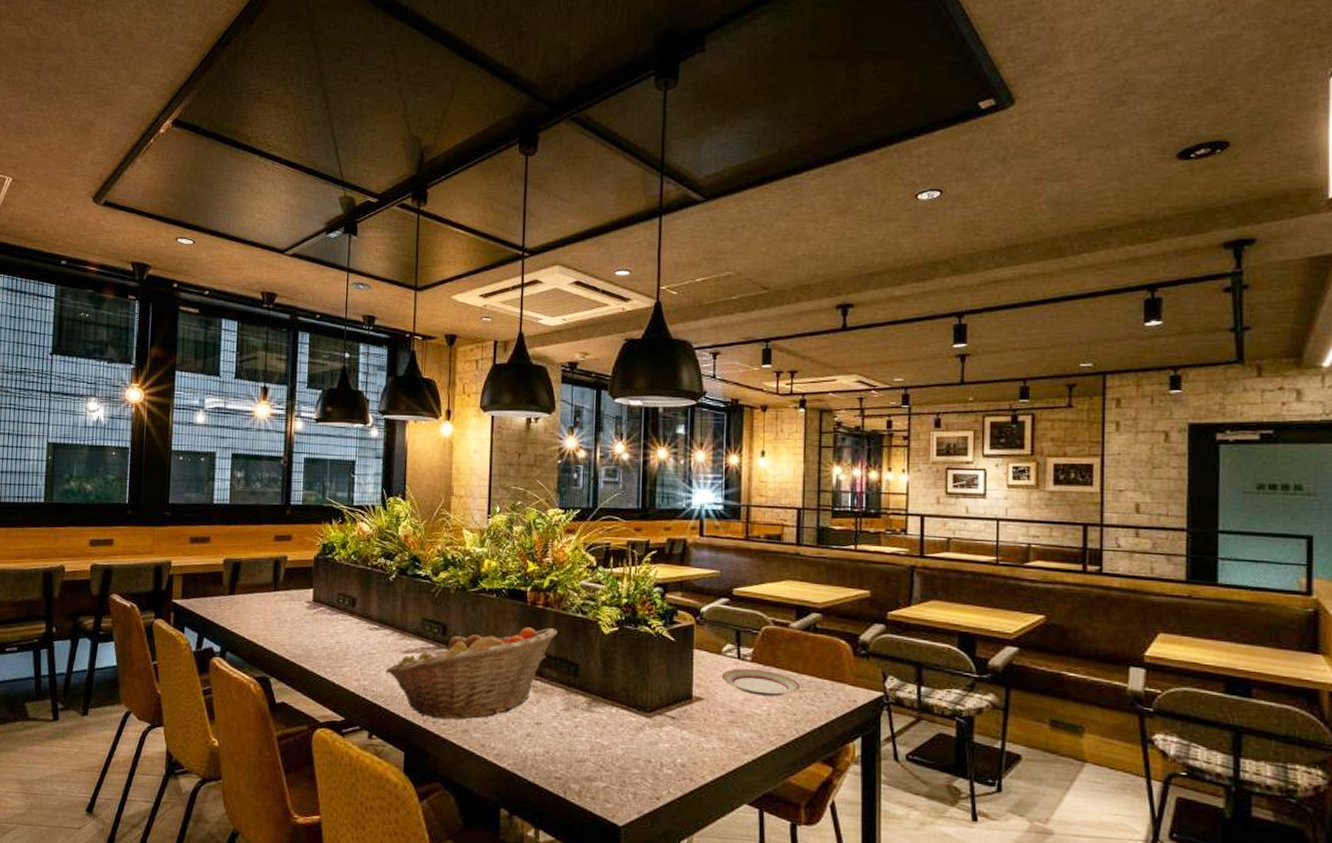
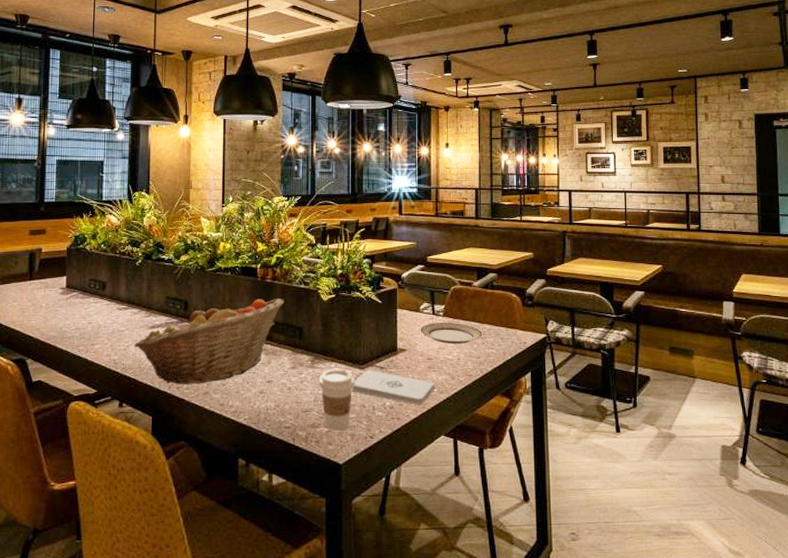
coffee cup: none [595,714,641,788] -> present [318,368,356,431]
notepad: none [635,718,738,765] -> present [351,369,435,404]

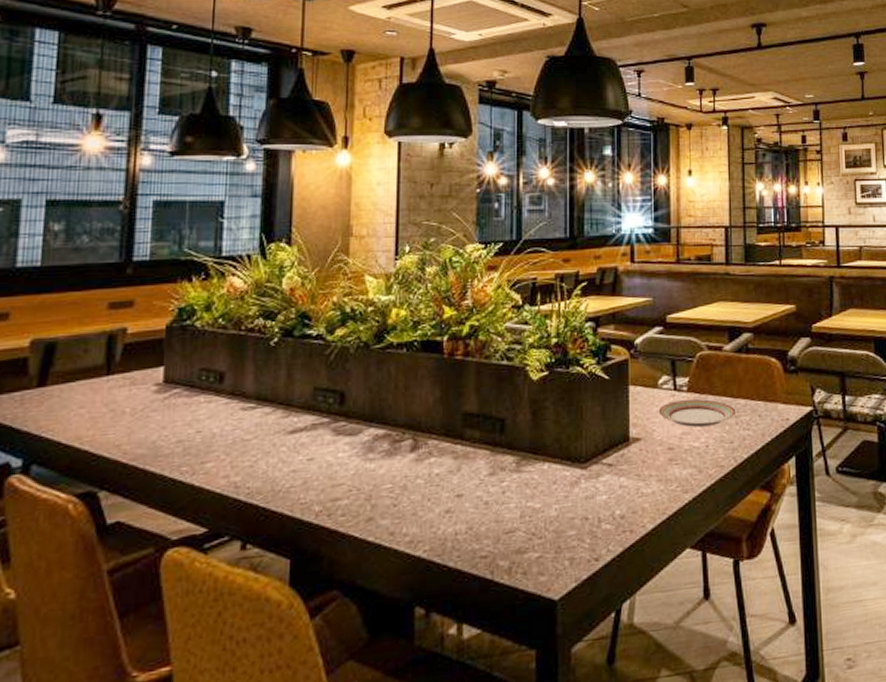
fruit basket: present [134,299,284,384] -> none [265,381,480,511]
coffee cup: present [318,368,356,431] -> none [526,470,576,556]
notepad: present [351,369,435,404] -> none [570,468,678,511]

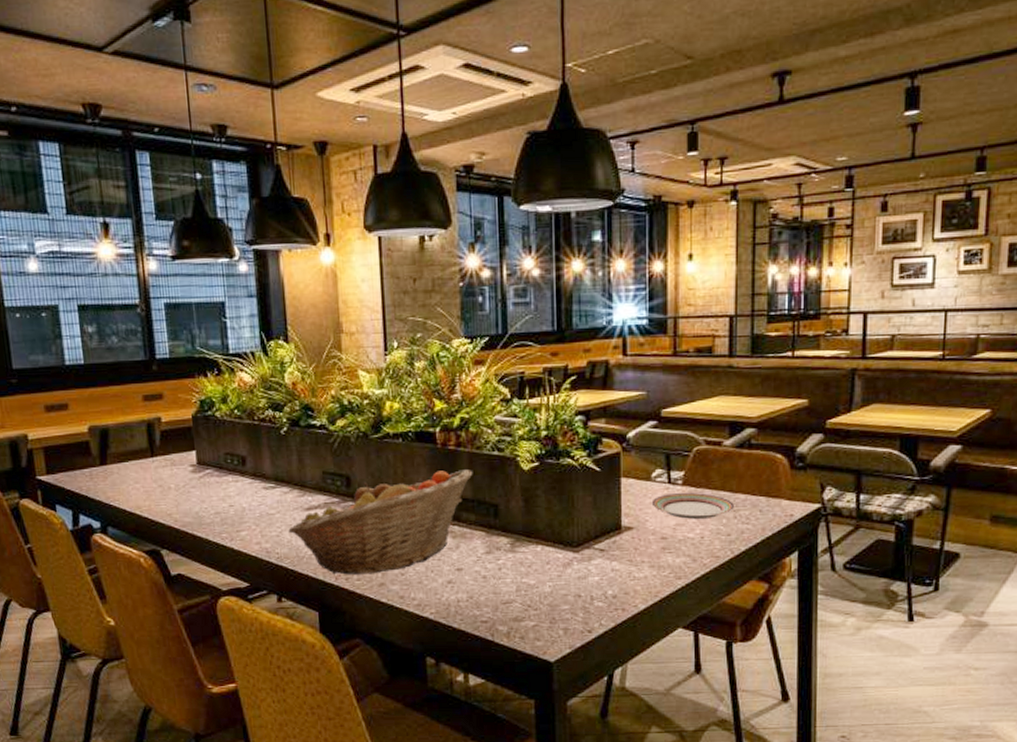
fruit basket: none [265,381,480,511] -> present [288,470,473,575]

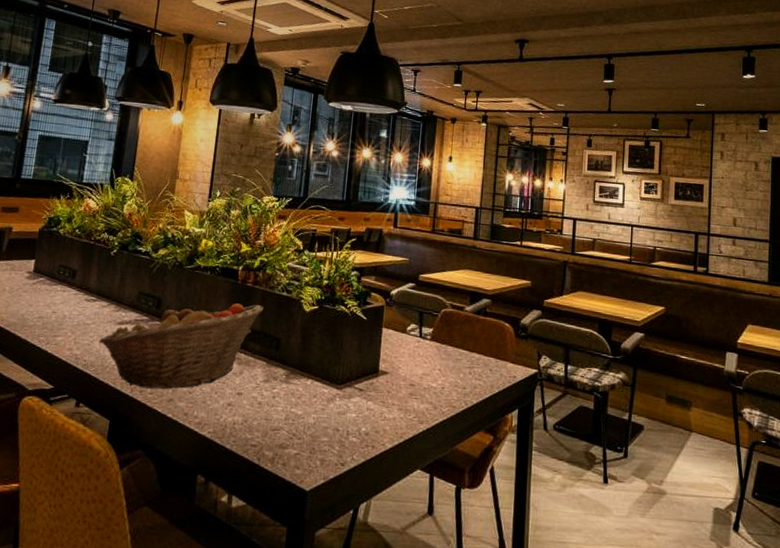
plate: present [651,493,735,519] -> none [405,346,471,372]

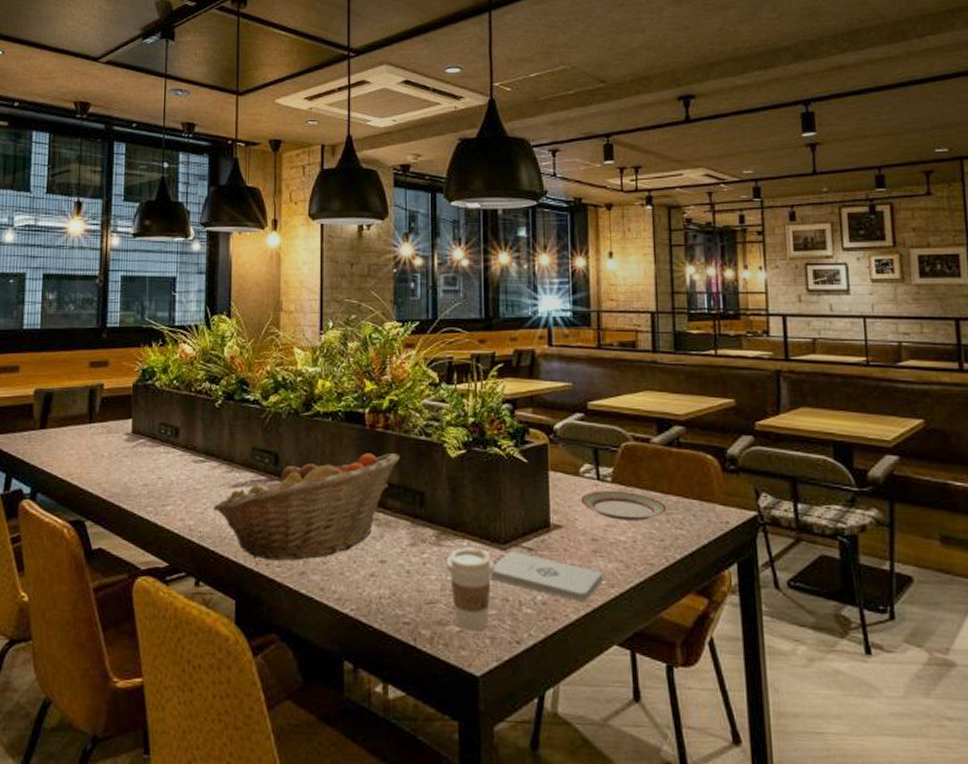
coffee cup: none [291,385,332,455] -> present [446,547,495,632]
notepad: none [326,390,416,434] -> present [489,551,603,601]
plate: none [405,346,471,372] -> present [580,491,668,521]

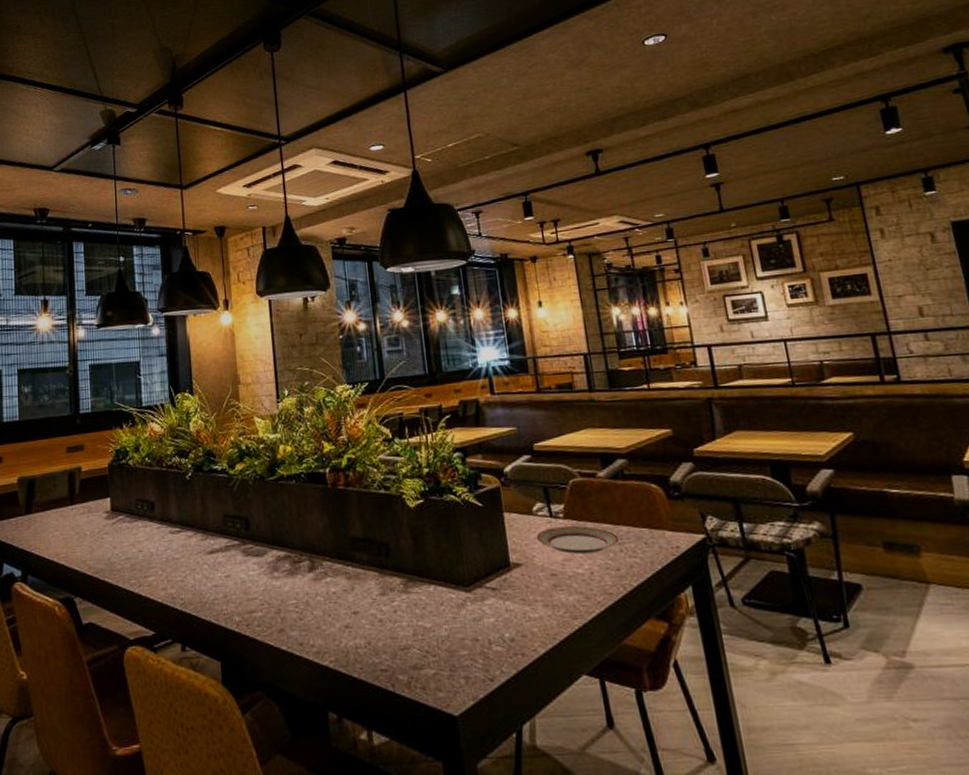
fruit basket: present [213,453,400,561] -> none [192,509,363,621]
coffee cup: present [446,547,495,632] -> none [415,592,463,673]
notepad: present [489,551,603,601] -> none [458,592,566,635]

